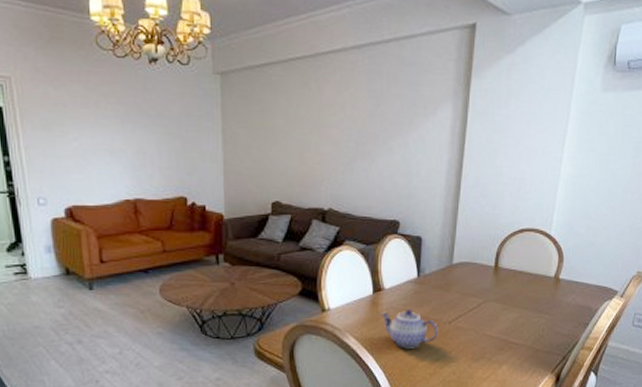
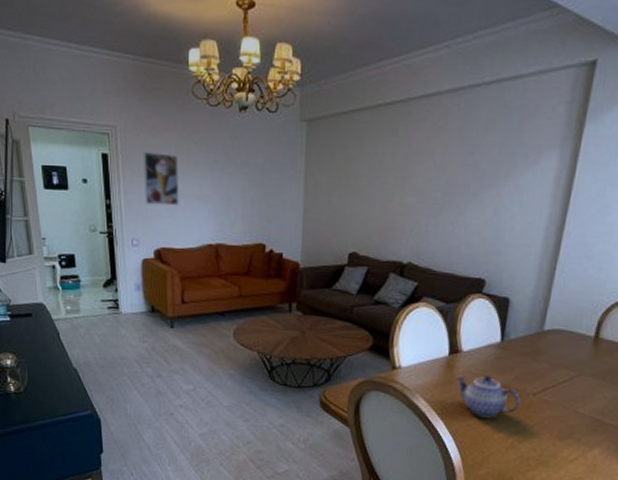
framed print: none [44,103,90,161] -> present [143,151,180,206]

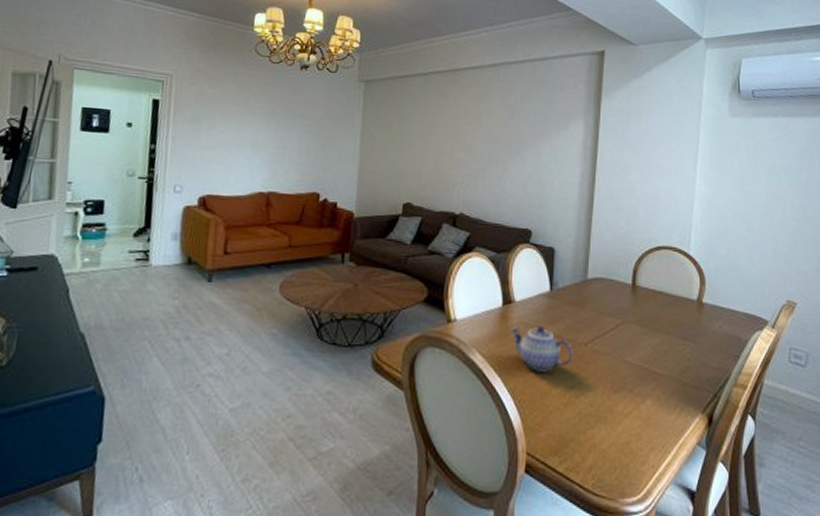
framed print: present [143,151,180,206] -> none [194,99,235,153]

